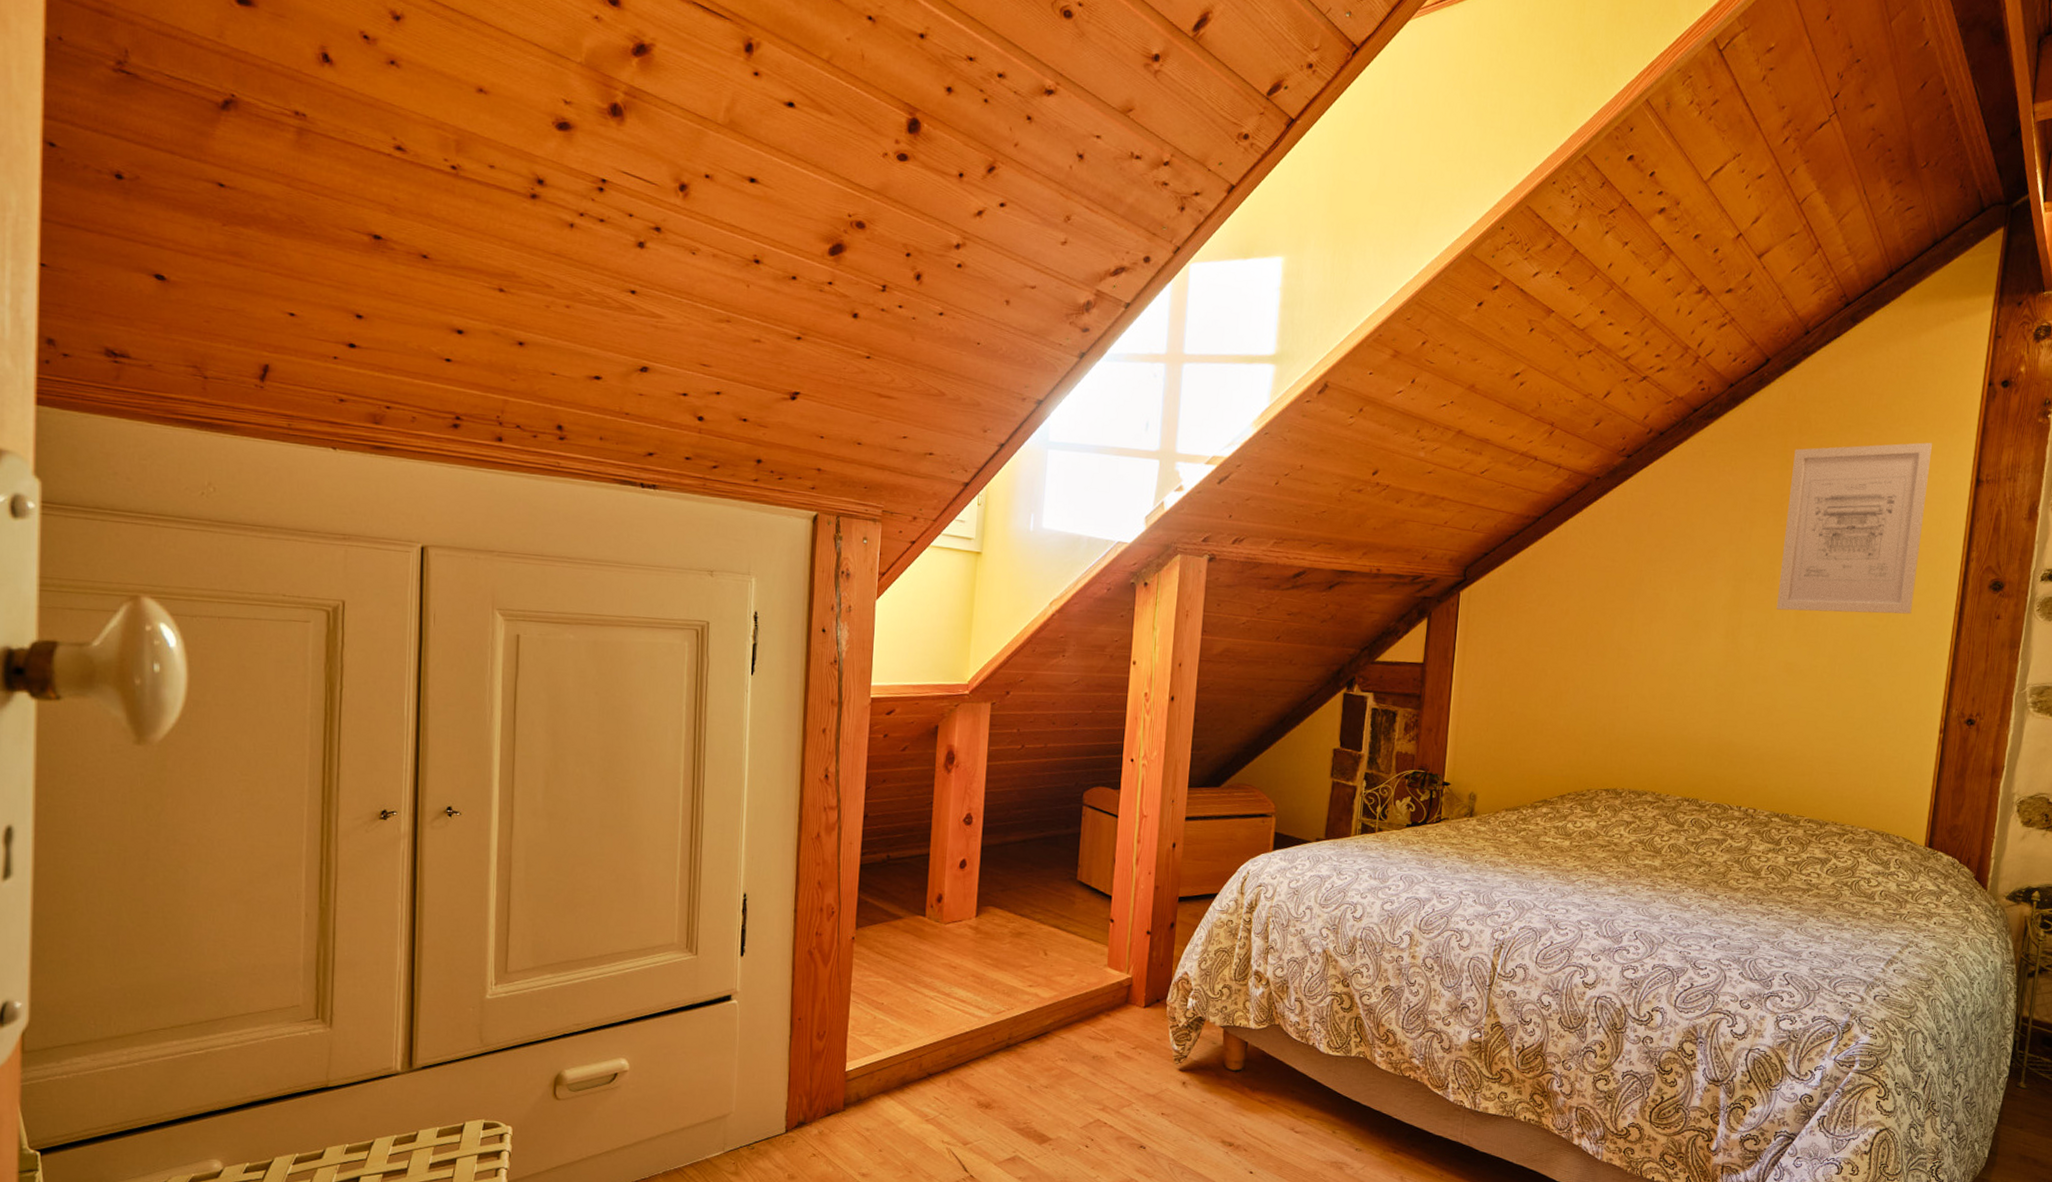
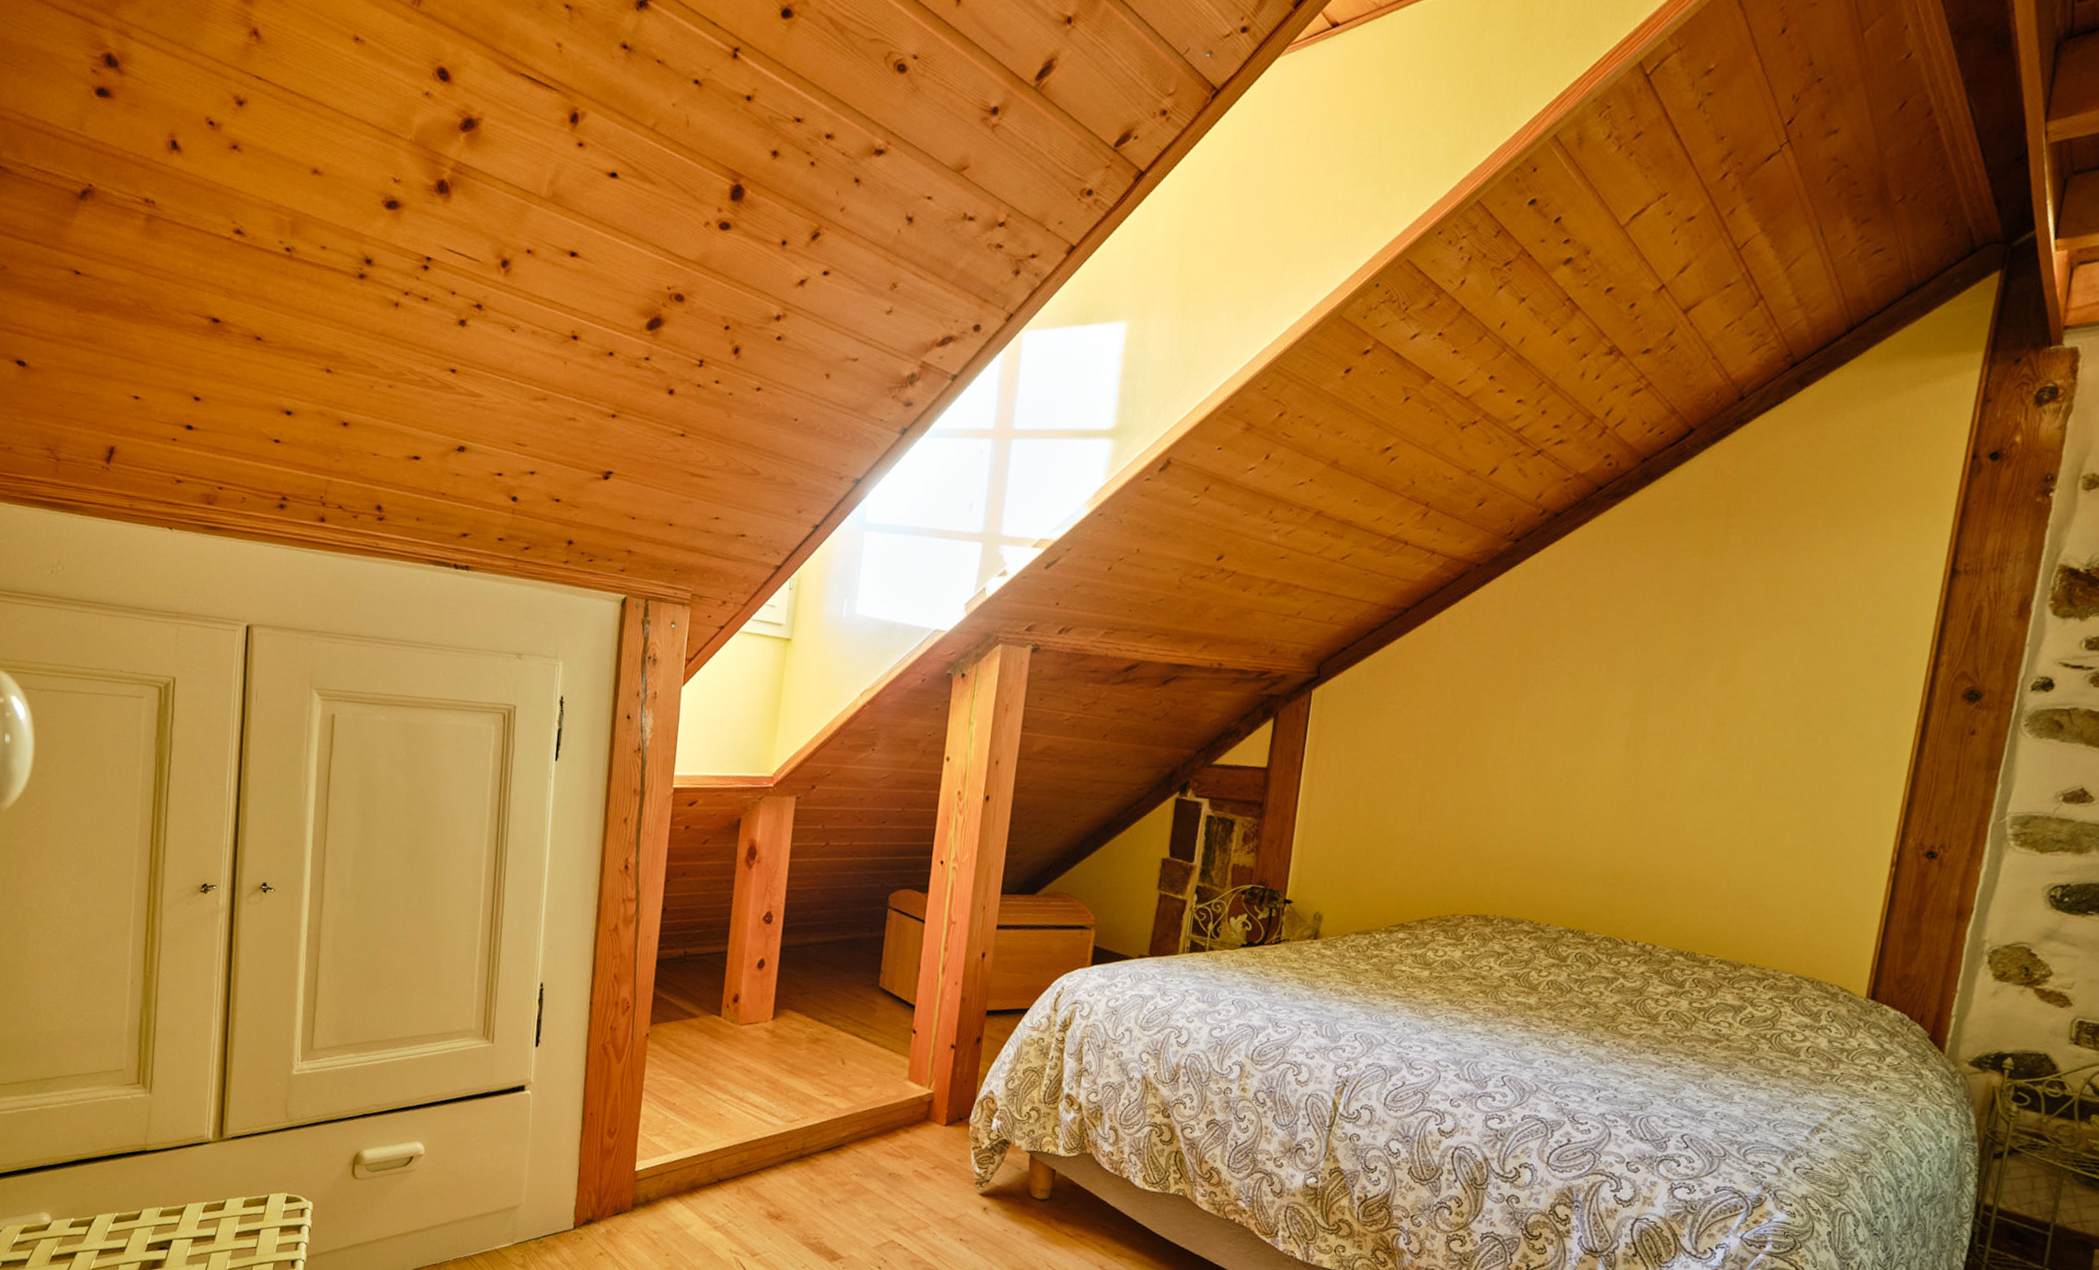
wall art: present [1777,442,1932,614] -> none [1690,525,1896,727]

